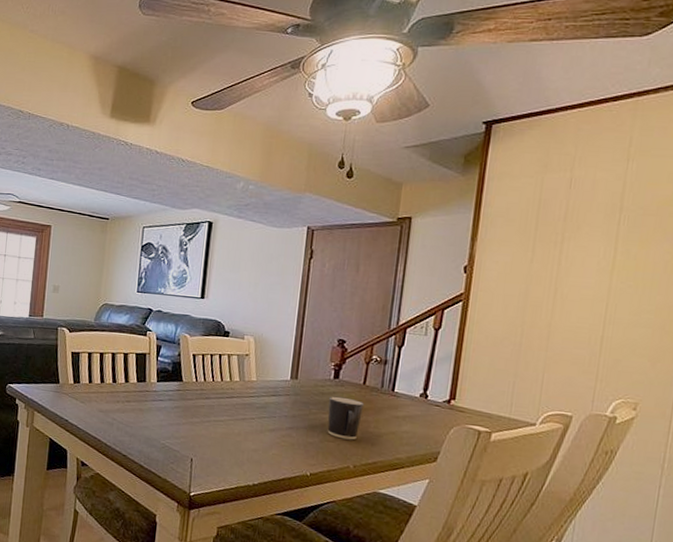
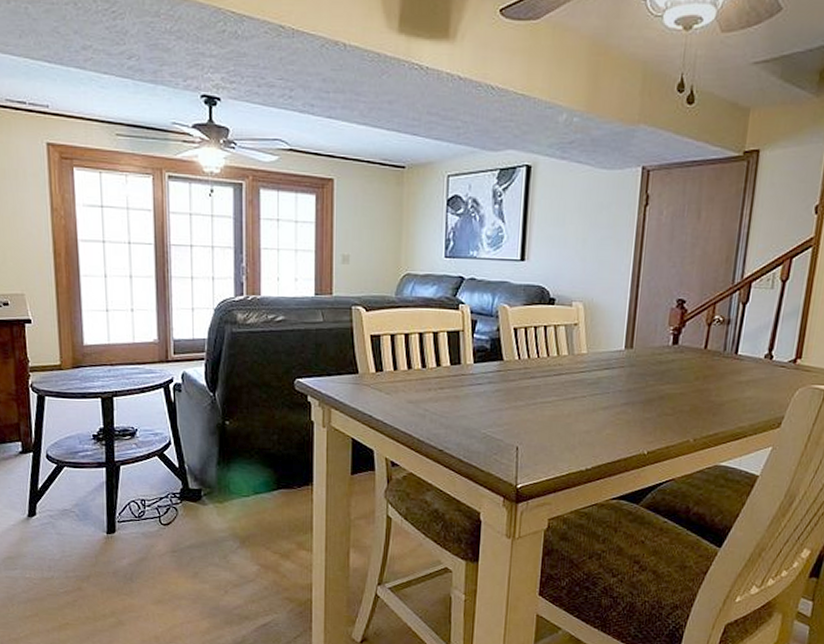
mug: present [327,396,365,440] -> none [665,364,706,412]

